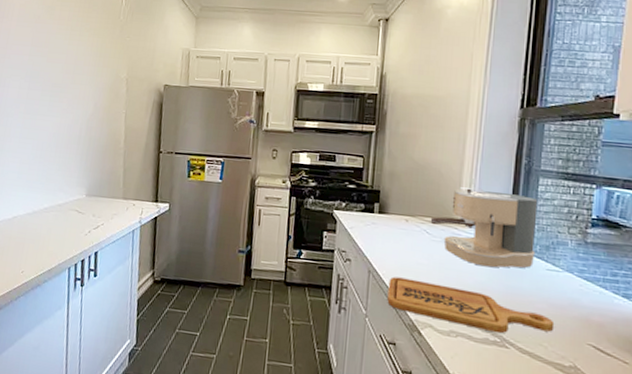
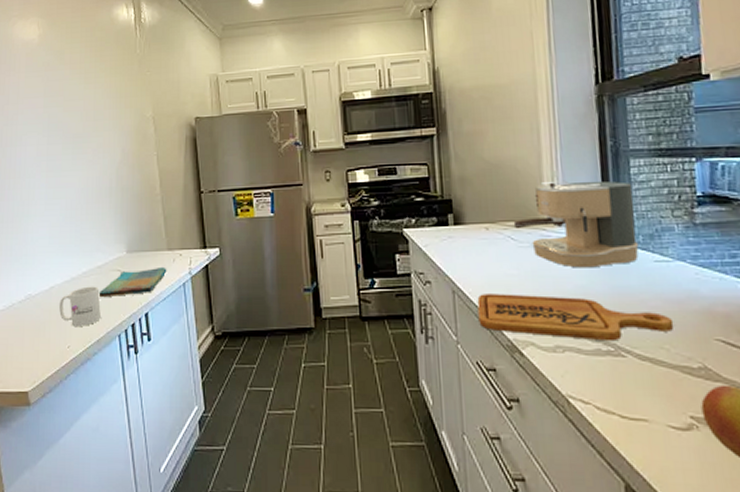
mug: none [18,220,57,256] -> present [59,286,101,326]
dish towel: none [55,212,120,235] -> present [98,266,167,298]

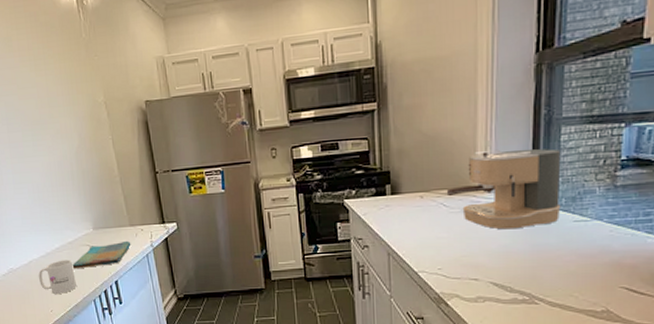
cutting board: present [477,294,674,342] -> none [410,254,585,292]

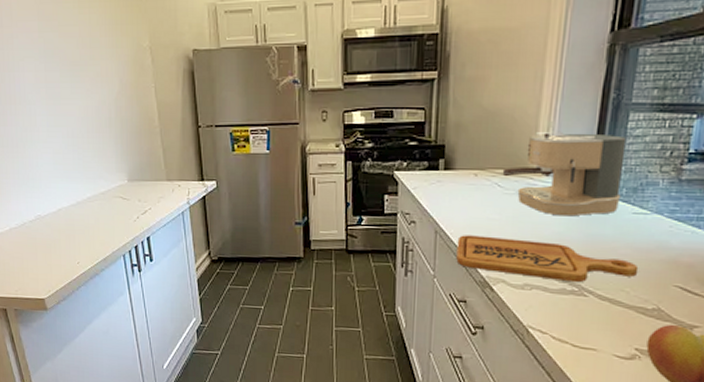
mug: present [38,259,77,294] -> none [67,210,106,246]
dish towel: present [72,240,131,269] -> none [103,195,167,222]
cutting board: none [410,254,585,292] -> present [456,235,639,283]

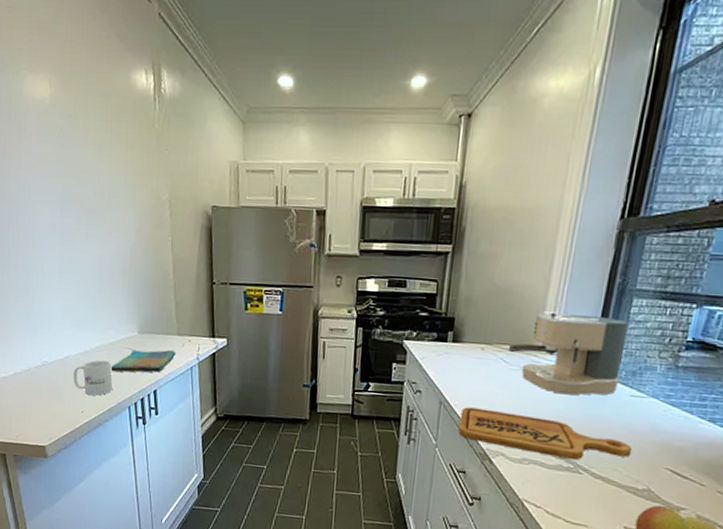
mug: none [67,210,106,246] -> present [73,360,113,396]
dish towel: none [103,195,167,222] -> present [110,349,176,373]

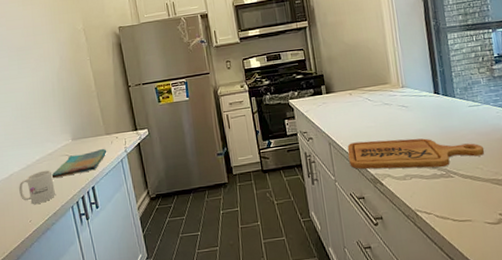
coffee maker: present [508,311,629,396] -> none [369,51,458,117]

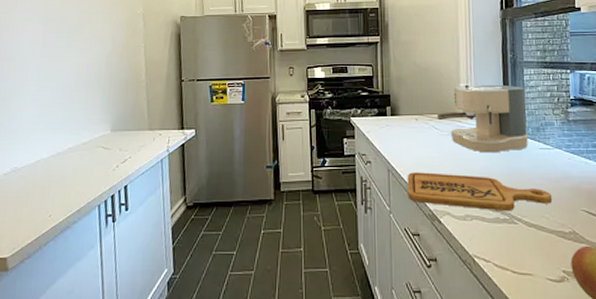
mug: present [19,170,55,204] -> none [43,161,84,197]
dish towel: present [51,148,107,179] -> none [82,144,147,171]
coffee maker: none [369,51,458,117] -> present [437,83,529,153]

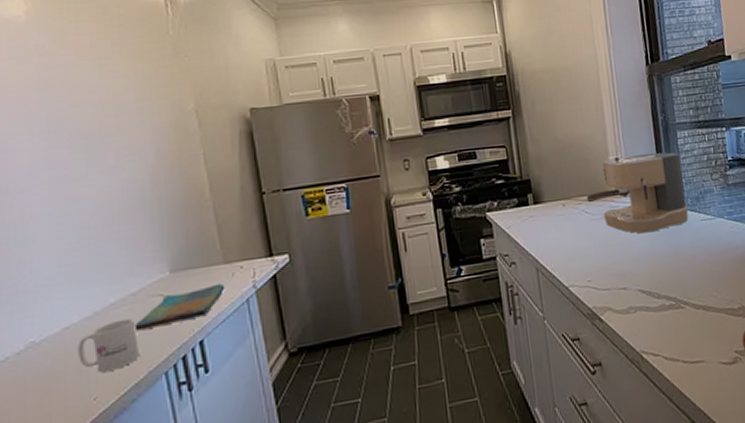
mug: none [43,161,84,197] -> present [78,318,139,372]
dish towel: none [82,144,147,171] -> present [134,283,225,332]
cutting board: present [407,172,553,212] -> none [559,260,719,302]

